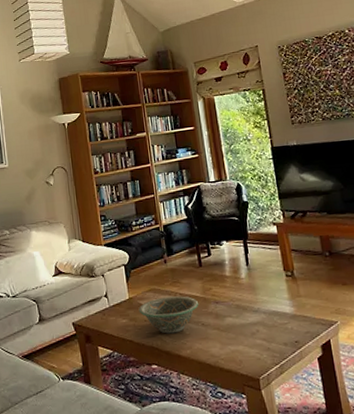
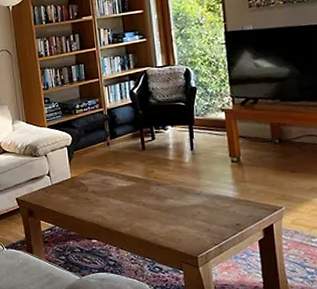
decorative bowl: present [138,296,199,334] -> none [80,177,141,212]

